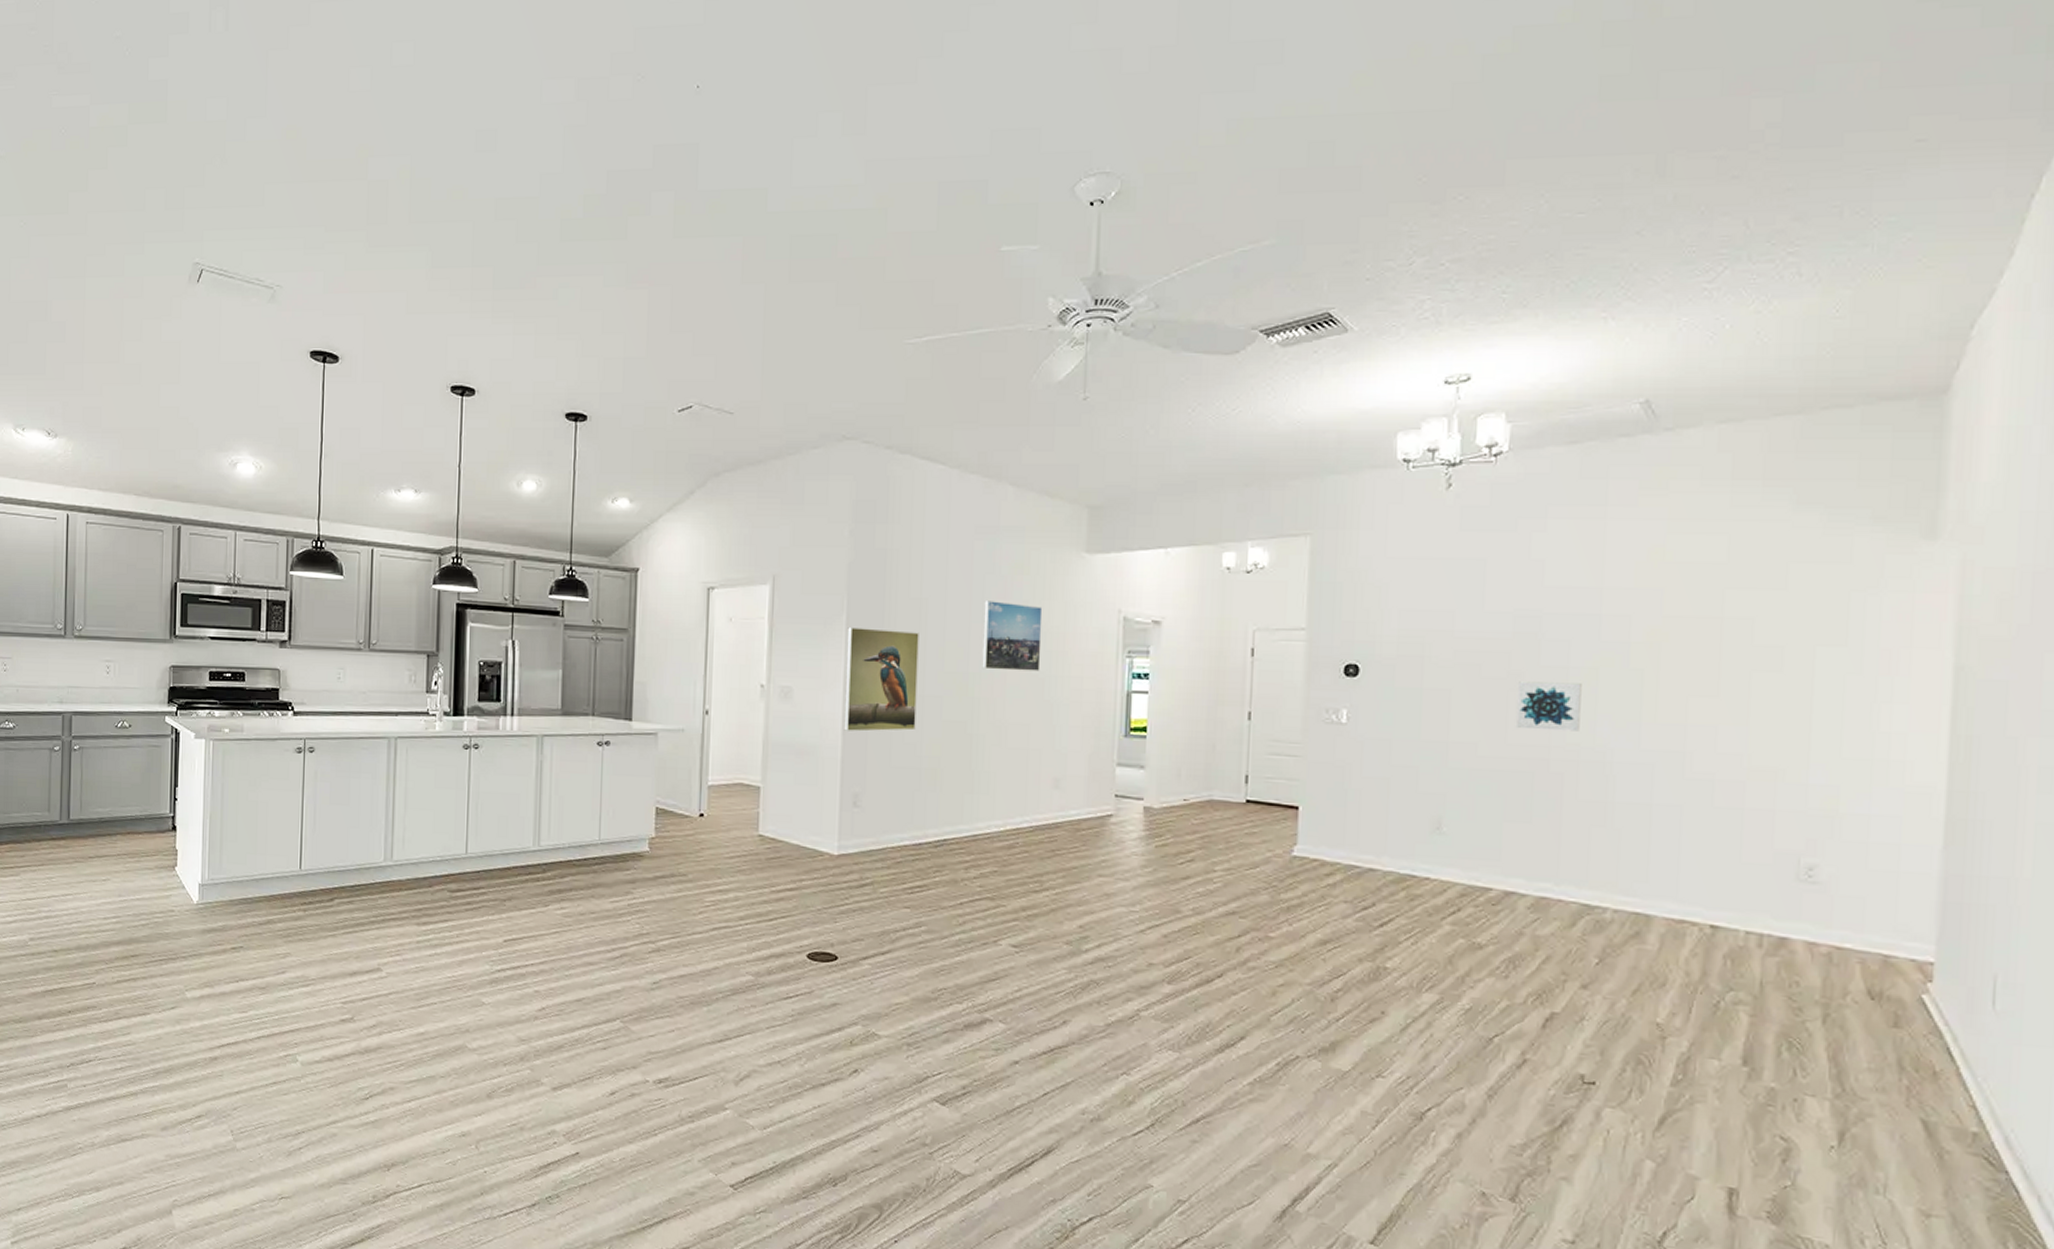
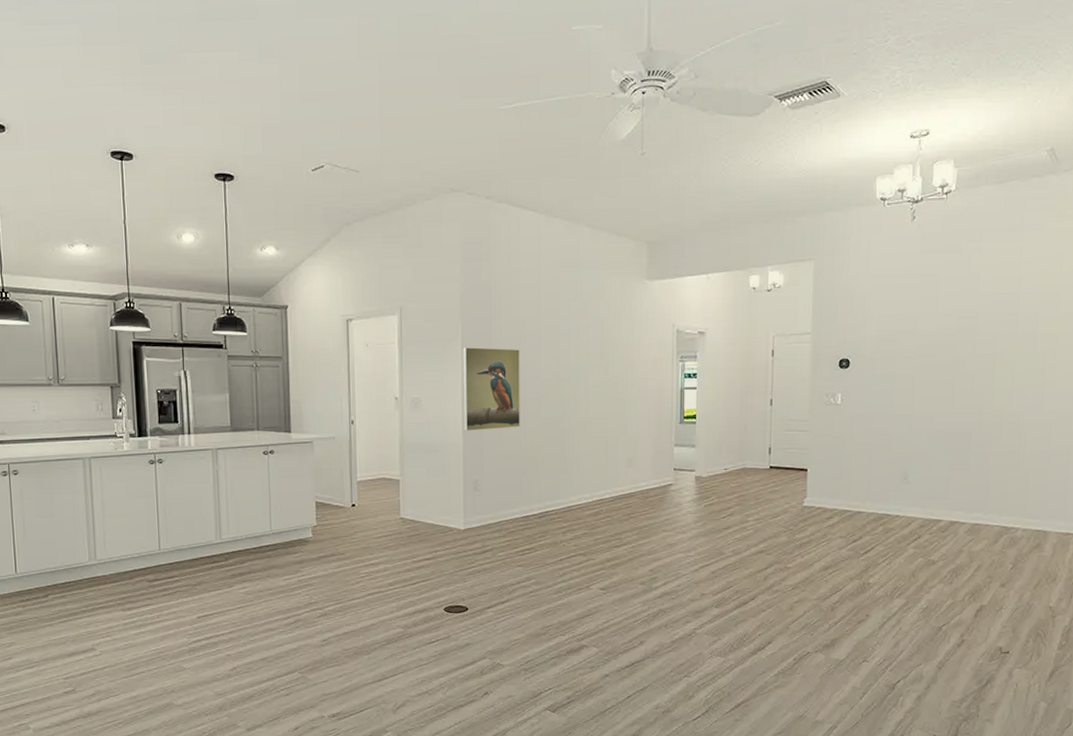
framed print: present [982,601,1043,671] -> none [570,321,615,376]
wall art: present [1515,681,1582,732] -> none [958,365,1004,402]

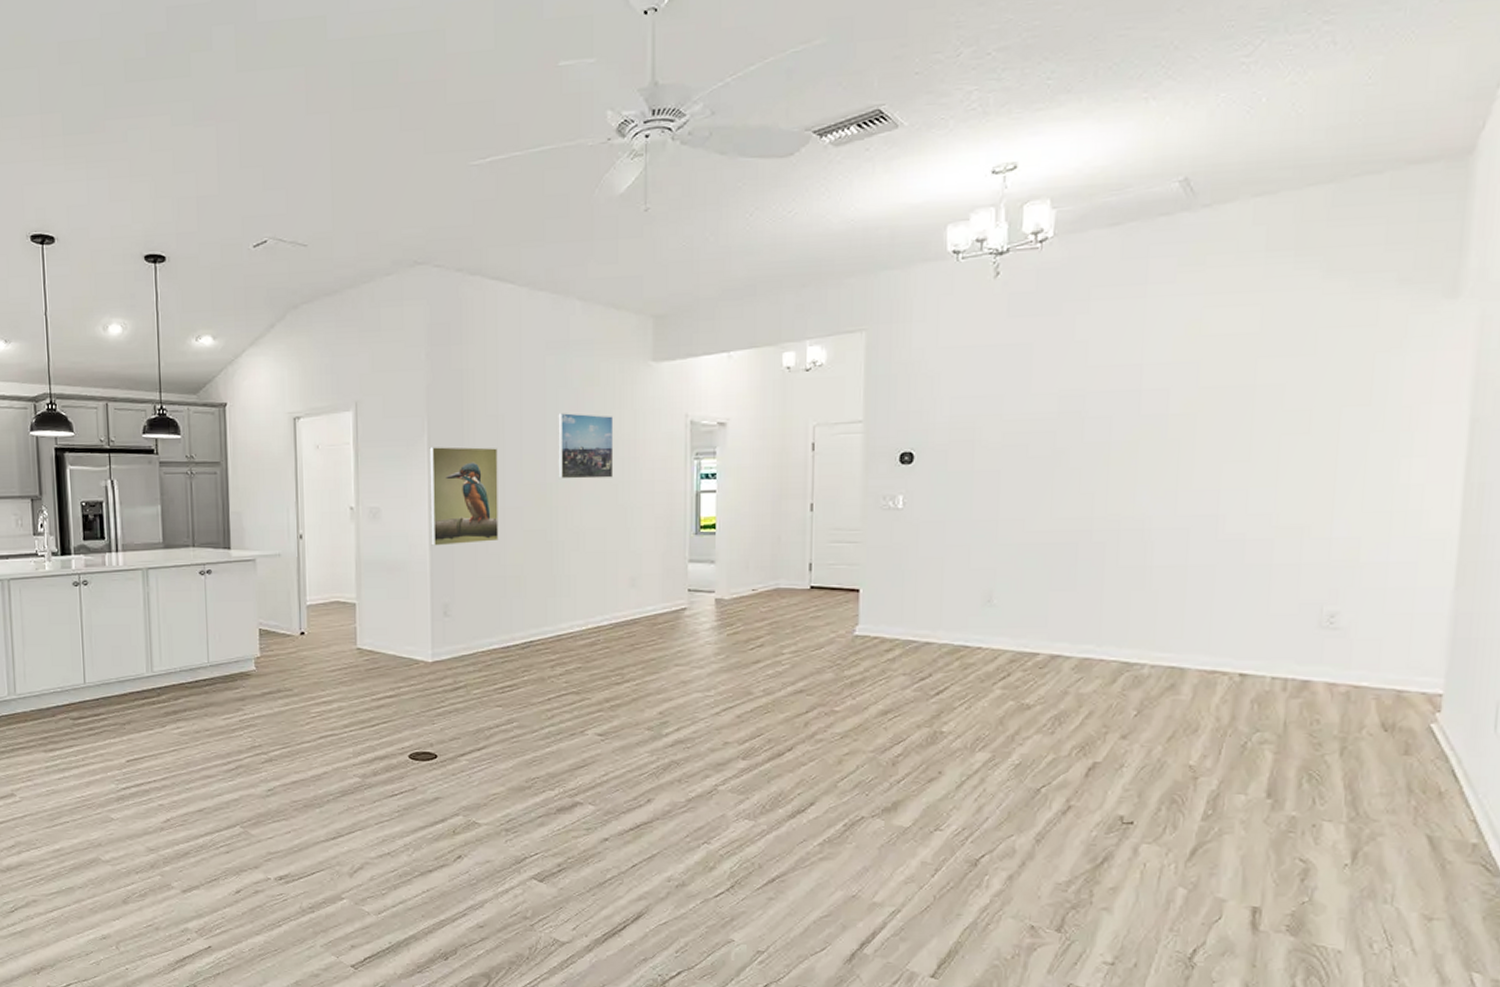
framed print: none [570,321,615,376] -> present [558,413,614,479]

